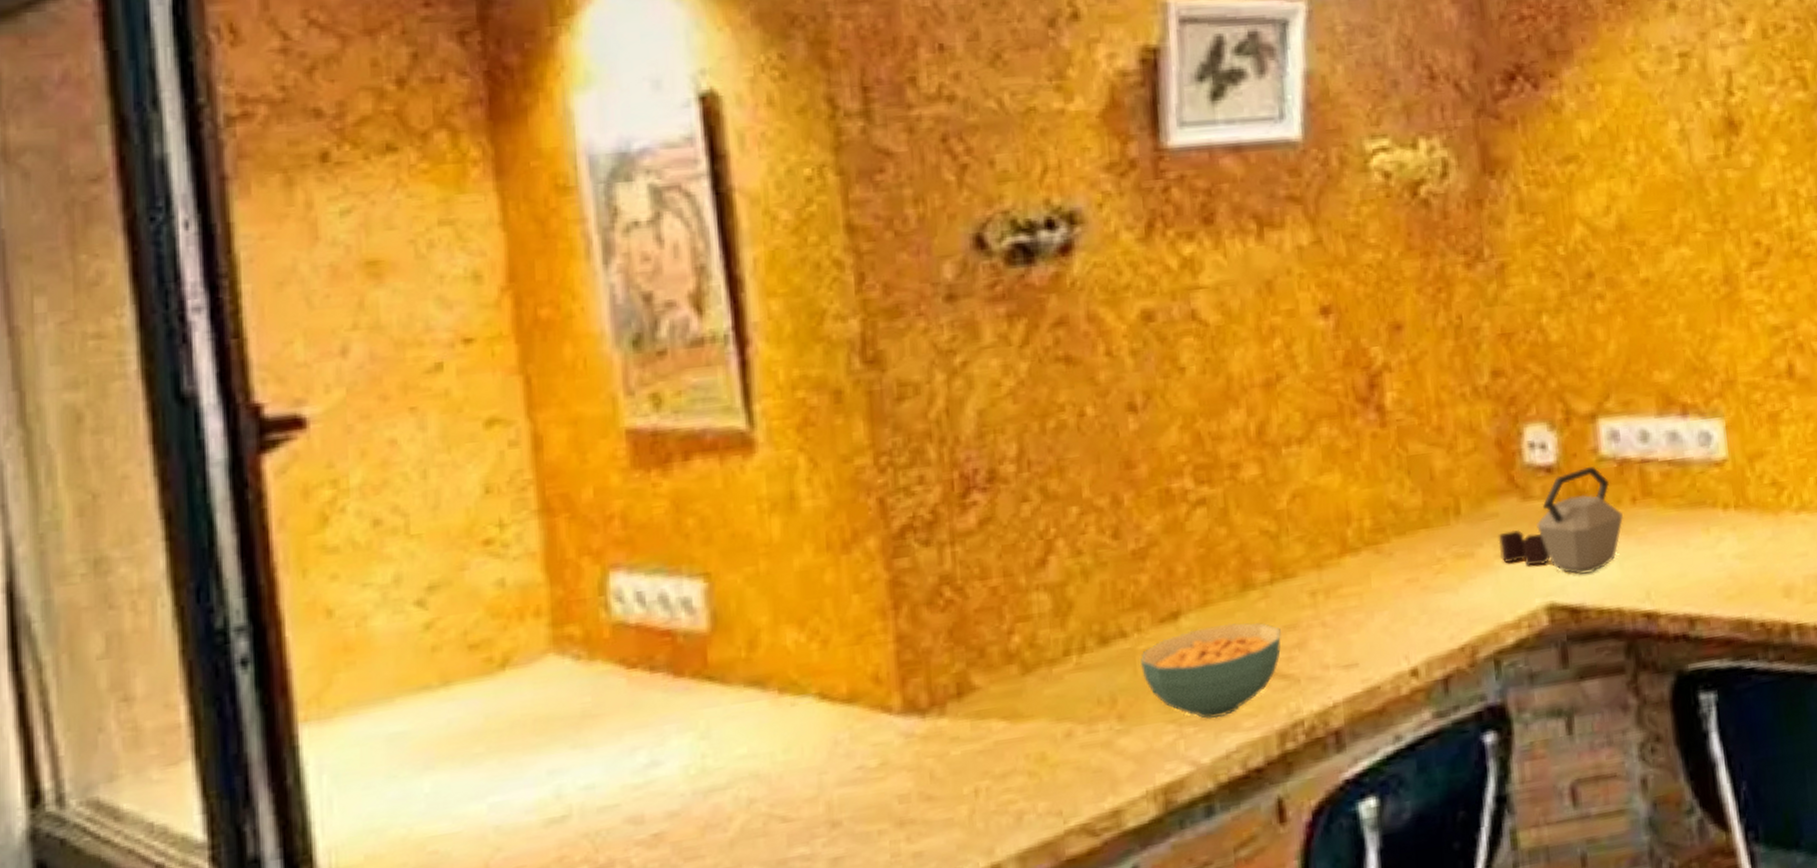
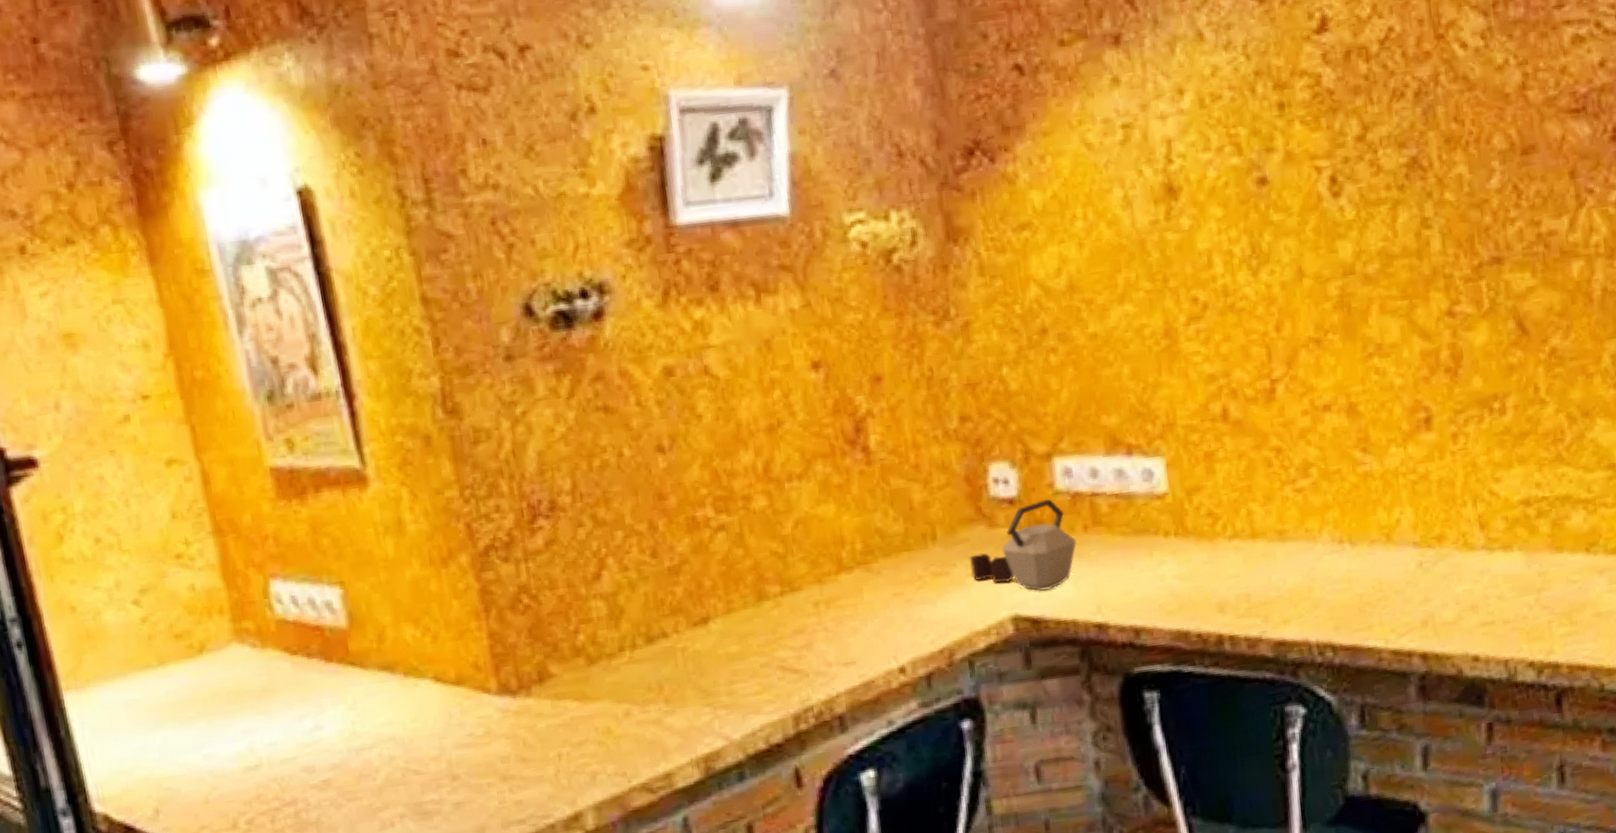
cereal bowl: present [1140,622,1281,719] -> none [679,627,792,704]

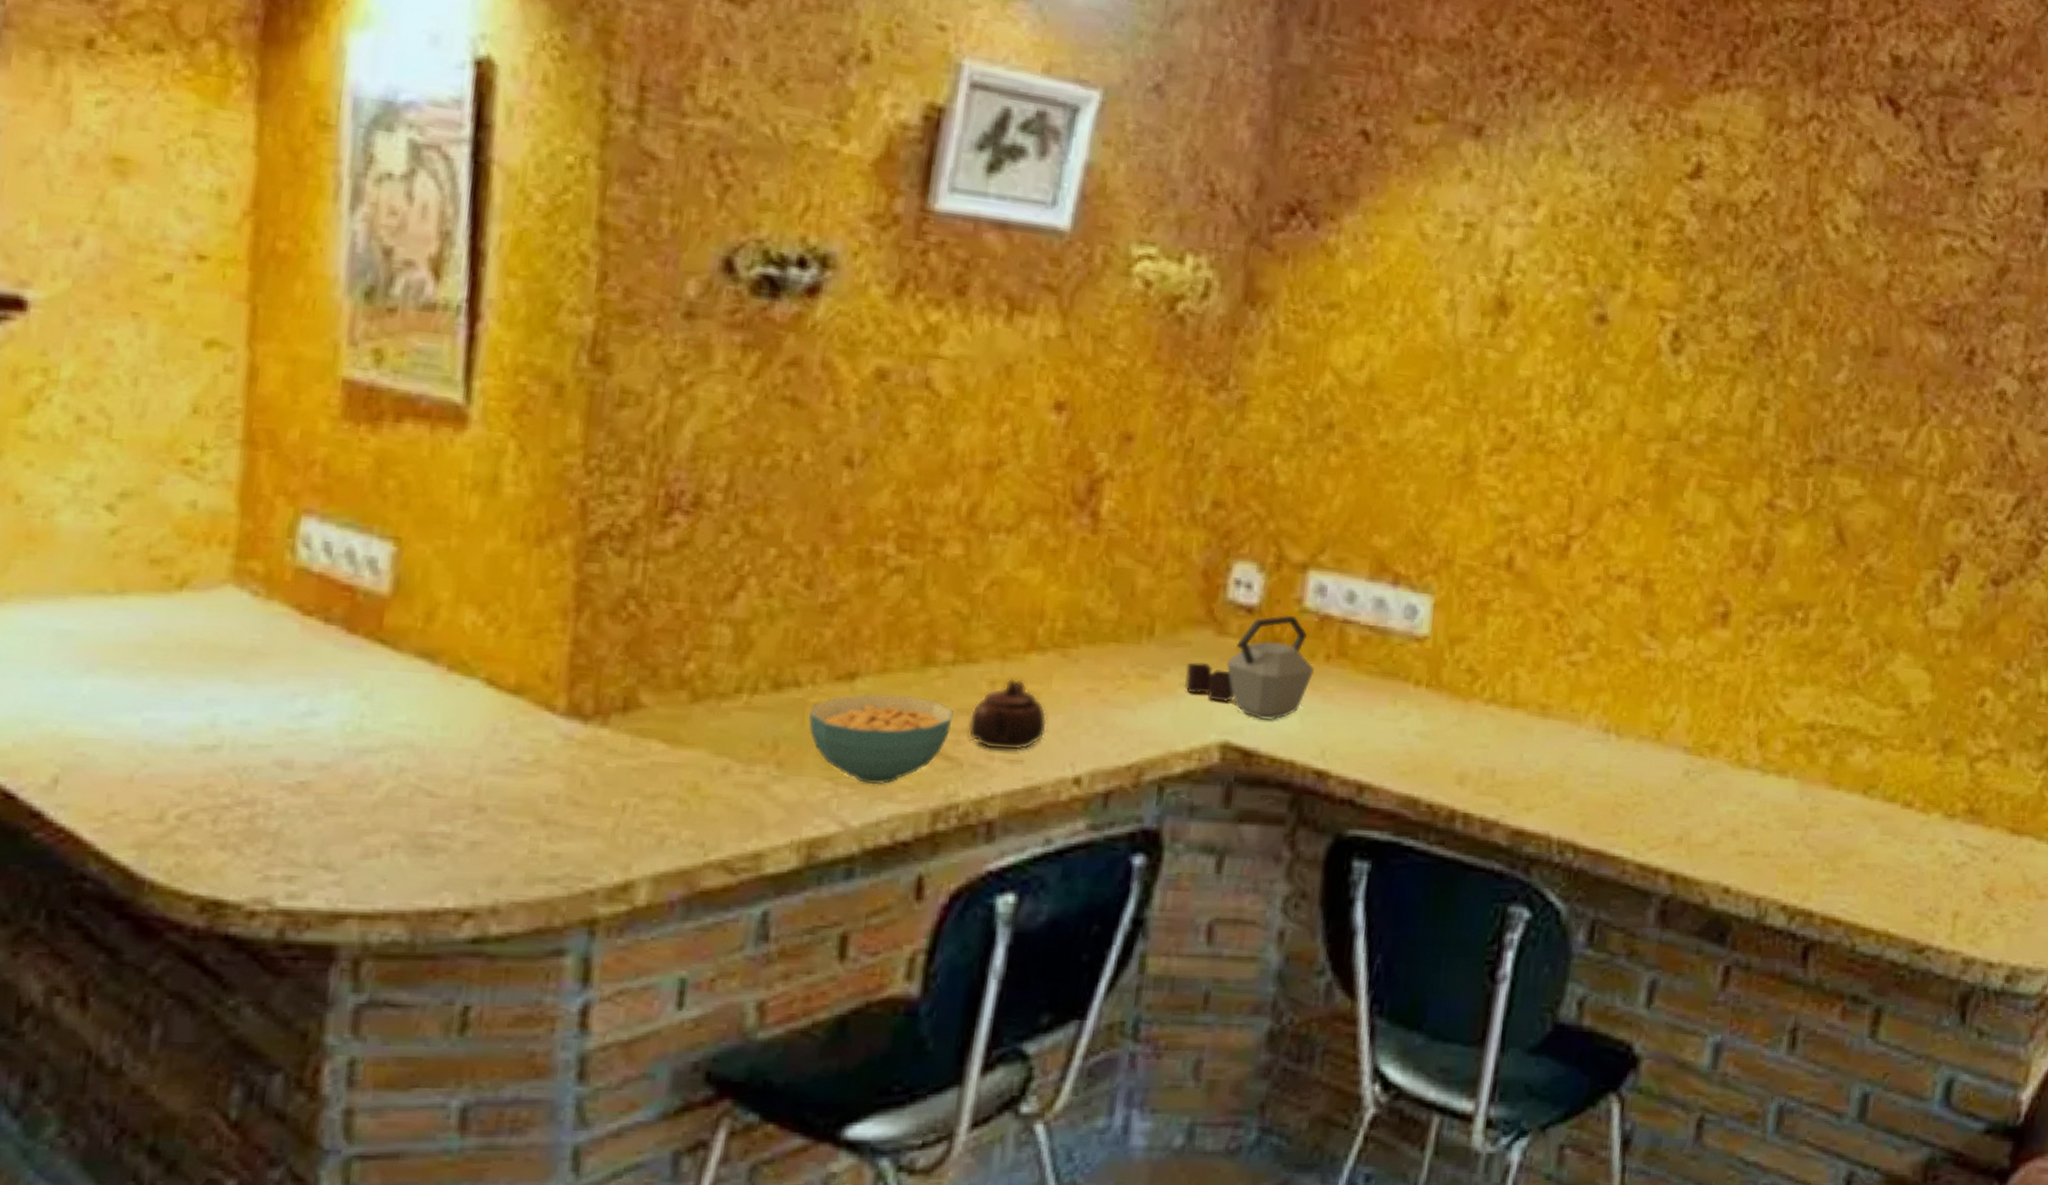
cereal bowl: none [679,627,792,704] -> present [808,693,954,785]
teapot: none [804,597,868,658] -> present [967,679,1047,751]

